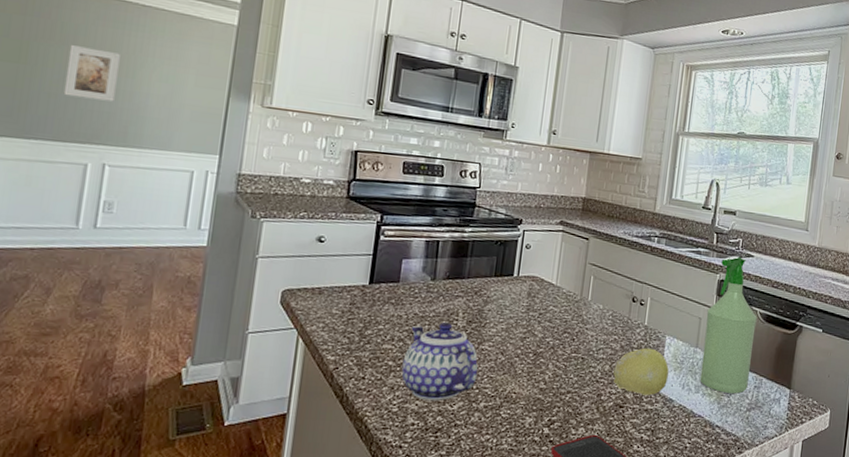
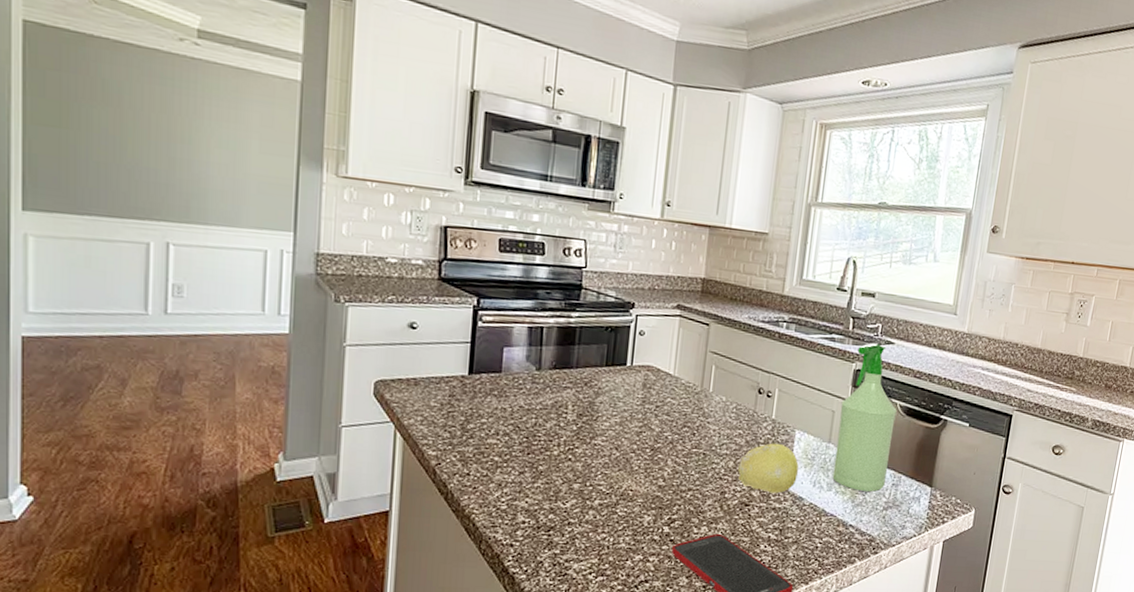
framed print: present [63,45,120,102] -> none [114,106,172,172]
teapot: present [401,321,478,401] -> none [508,415,591,499]

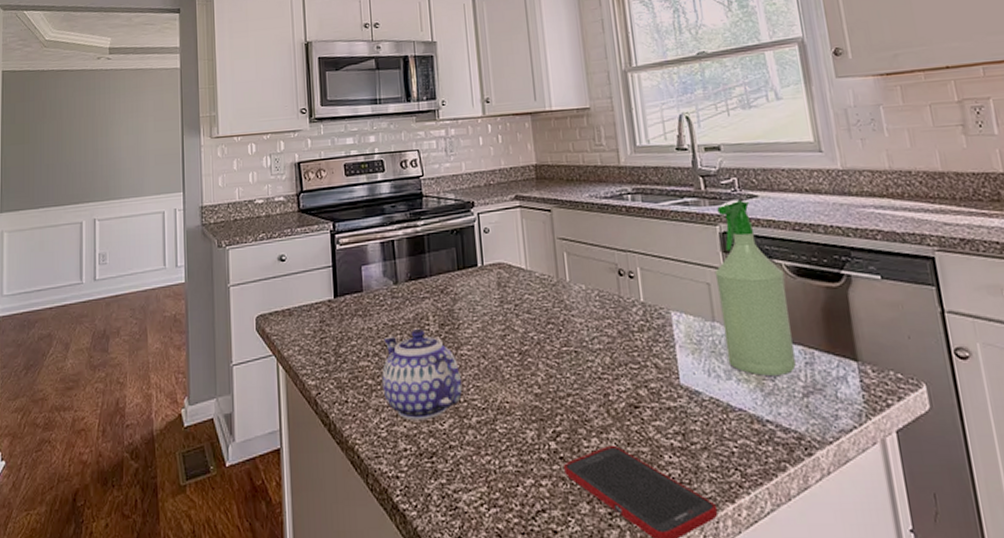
teapot: none [508,415,591,499] -> present [382,328,463,421]
fruit: present [738,443,799,494] -> none [616,329,687,390]

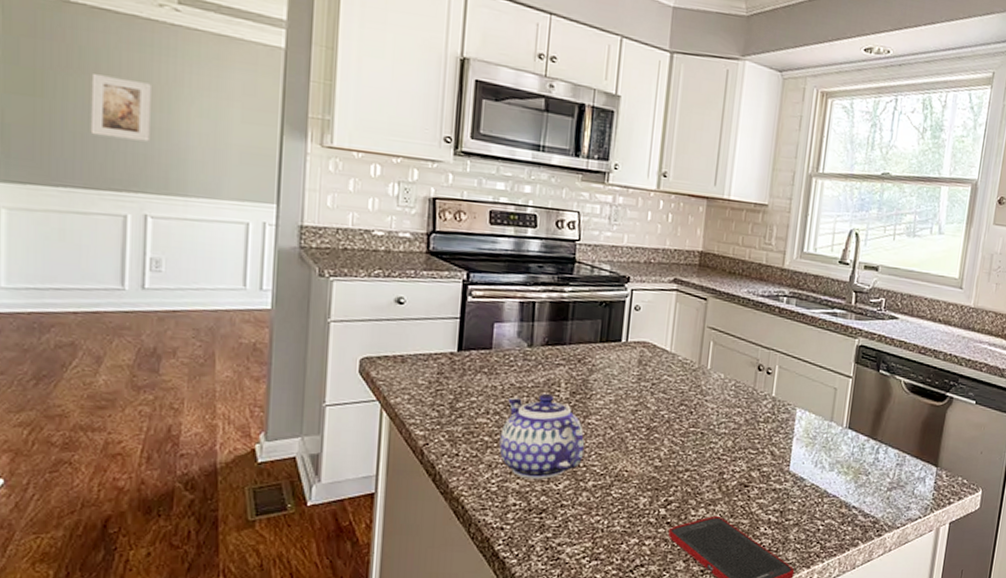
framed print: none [58,117,95,164] -> present [90,74,151,142]
spray bottle: present [714,199,796,376] -> none [834,318,901,472]

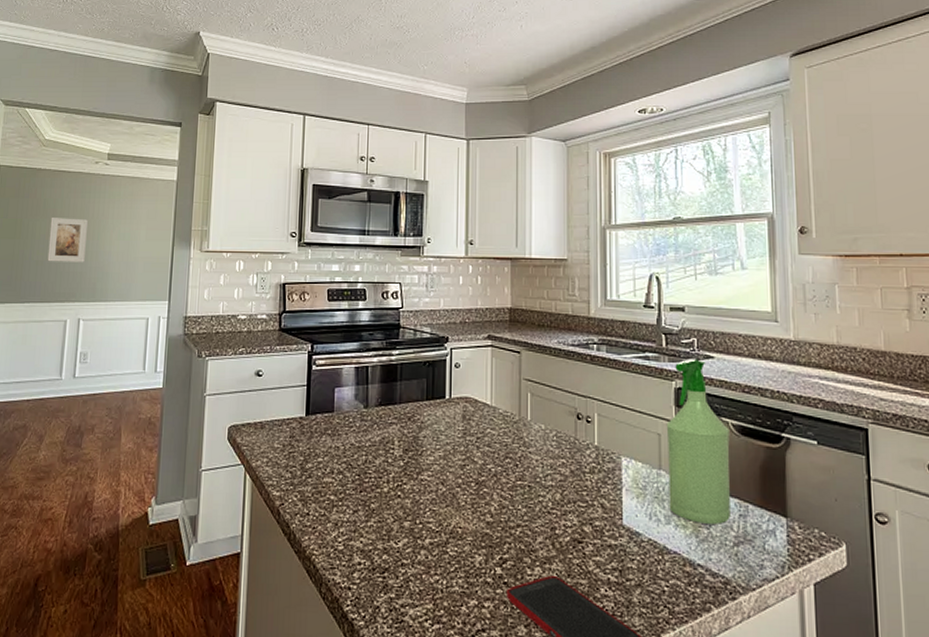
teapot: present [499,393,585,480] -> none [343,451,420,538]
spray bottle: none [834,318,901,472] -> present [666,359,730,524]

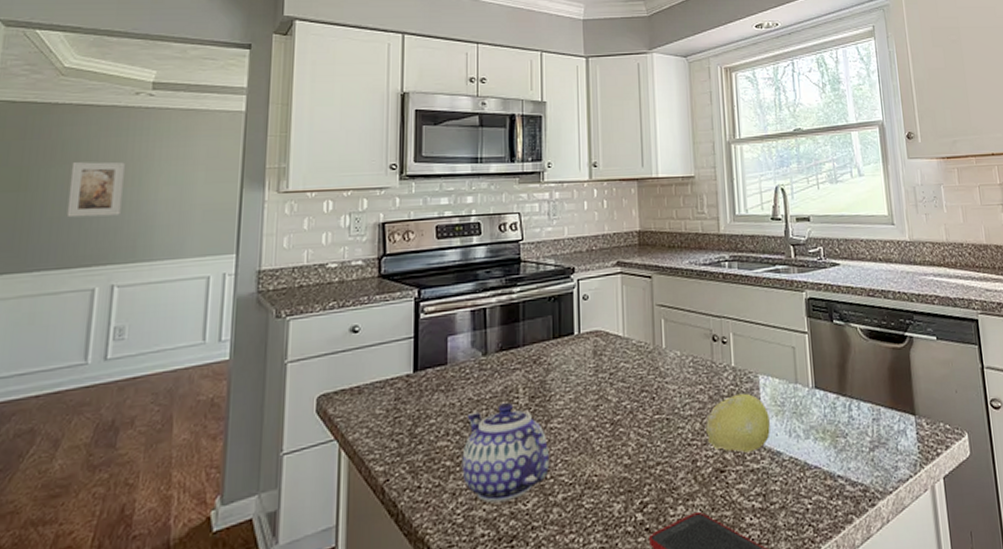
teapot: none [343,451,420,538] -> present [462,401,550,503]
fruit: none [566,472,630,528] -> present [706,393,770,453]
spray bottle: present [666,359,730,524] -> none [799,267,865,434]

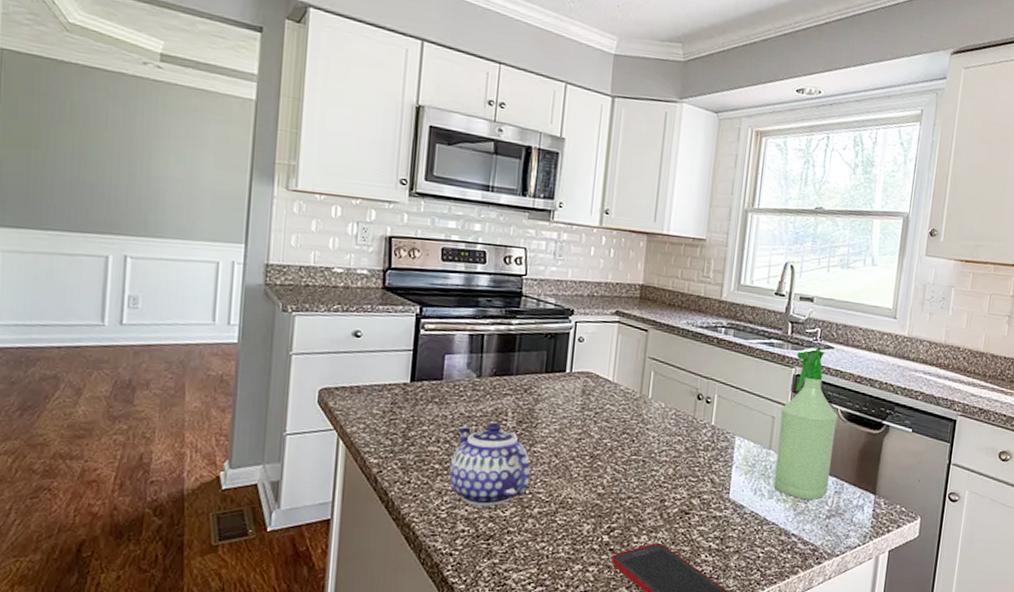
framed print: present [66,161,125,218] -> none [78,127,134,188]
fruit: present [706,393,770,453] -> none [678,449,739,501]
spray bottle: none [799,267,865,434] -> present [773,347,838,500]

